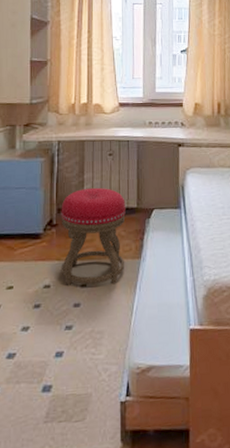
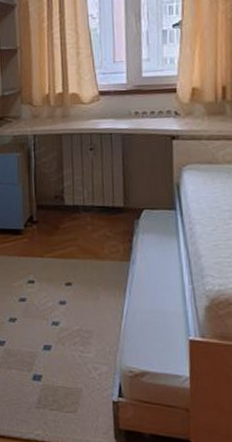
stool: present [61,187,126,285] -> none [40,184,113,286]

